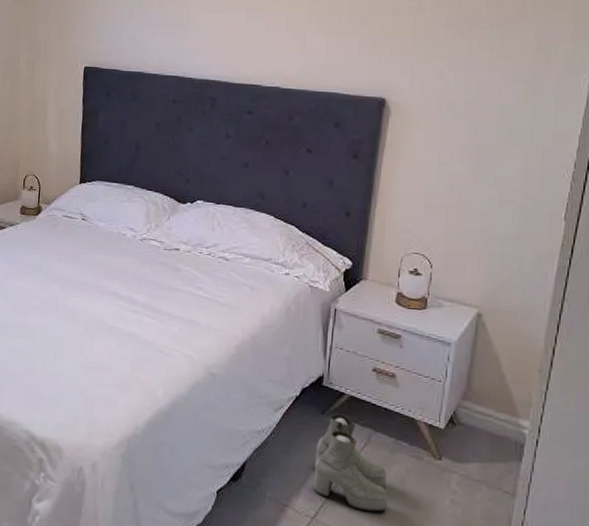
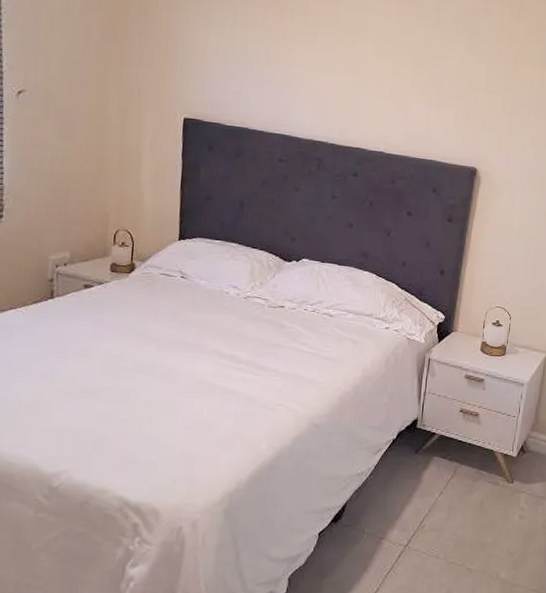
boots: present [314,413,388,512] -> none [407,452,470,533]

